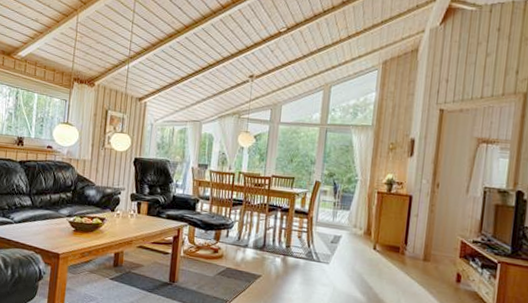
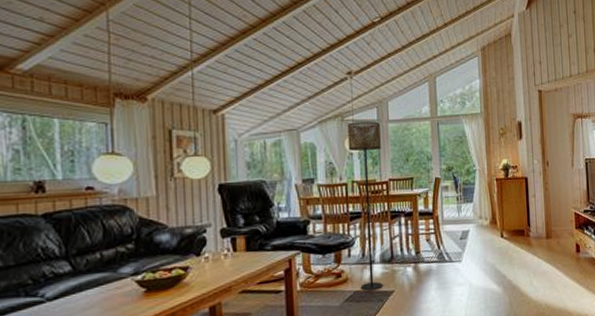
floor lamp: none [232,120,272,271] -> present [347,122,384,291]

